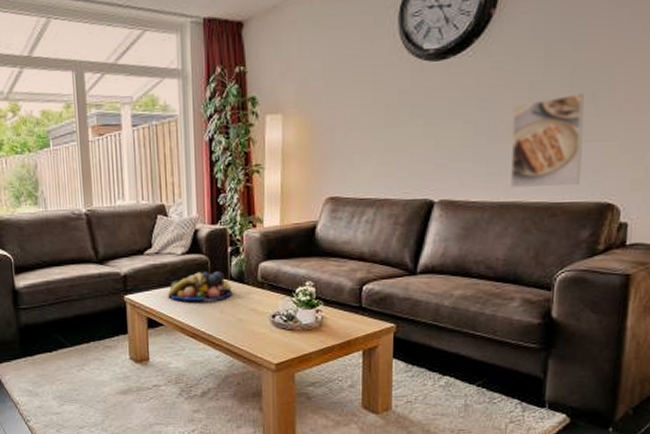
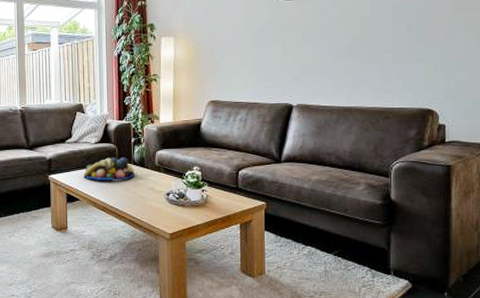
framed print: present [510,93,584,189] -> none [350,25,406,97]

